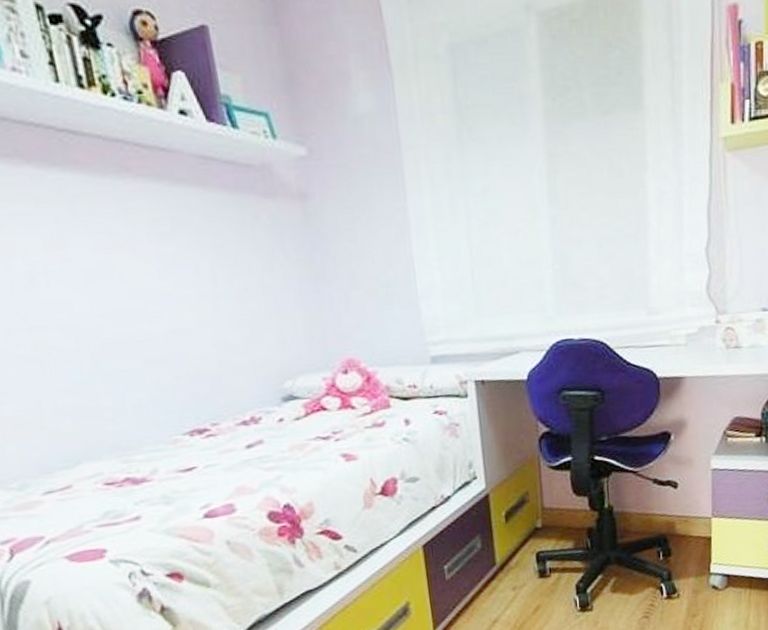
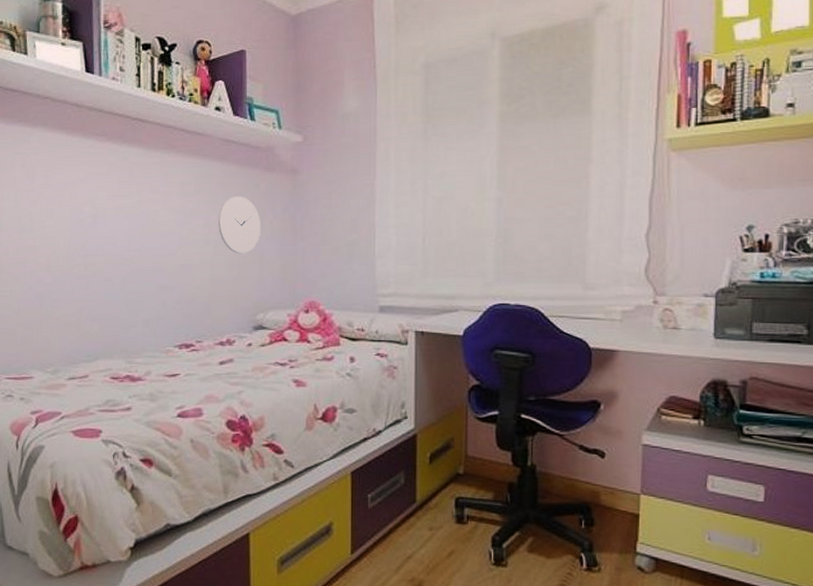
wall clock: none [211,233,272,309] -> present [218,196,261,254]

